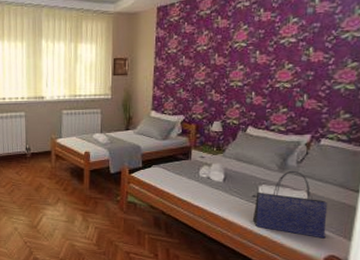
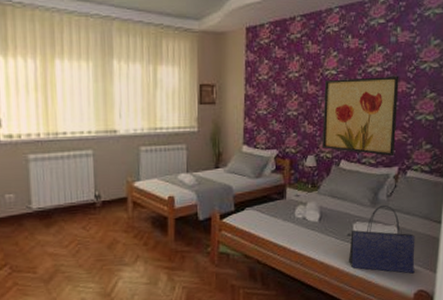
wall art: none [228,46,316,125] -> present [322,75,399,157]

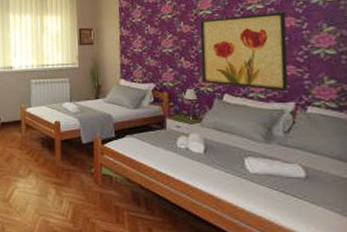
tote bag: present [347,204,415,274] -> none [238,141,331,220]

